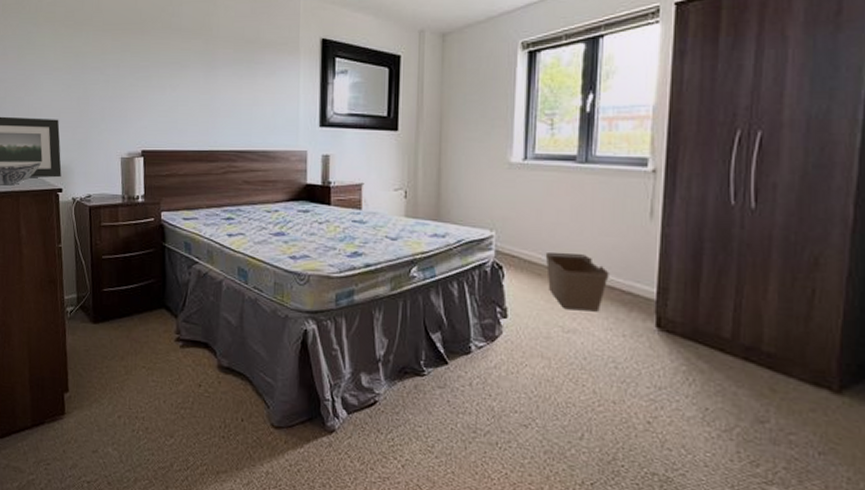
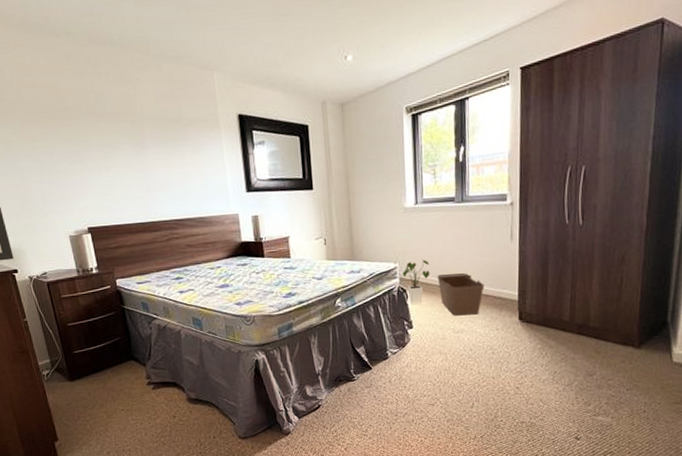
house plant: none [500,231,537,289] -> present [402,260,430,306]

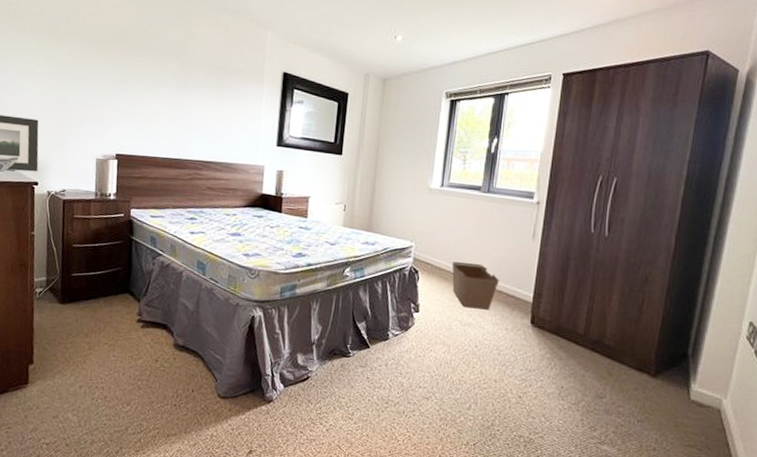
house plant: present [402,260,430,306] -> none [417,243,447,289]

